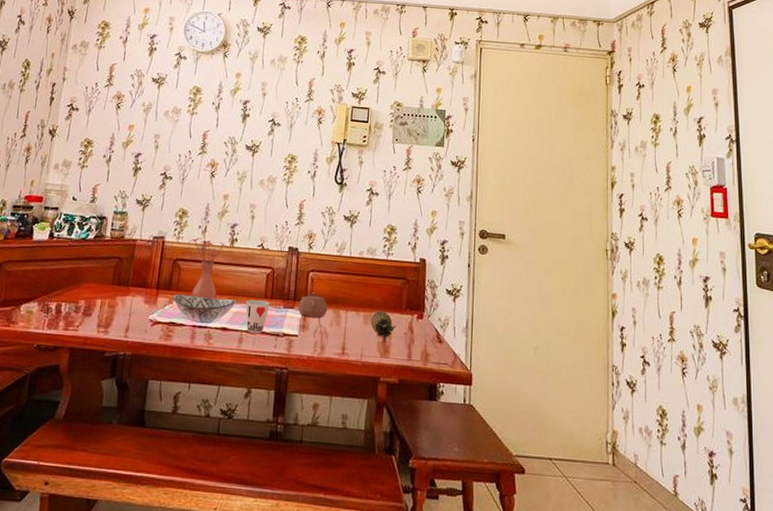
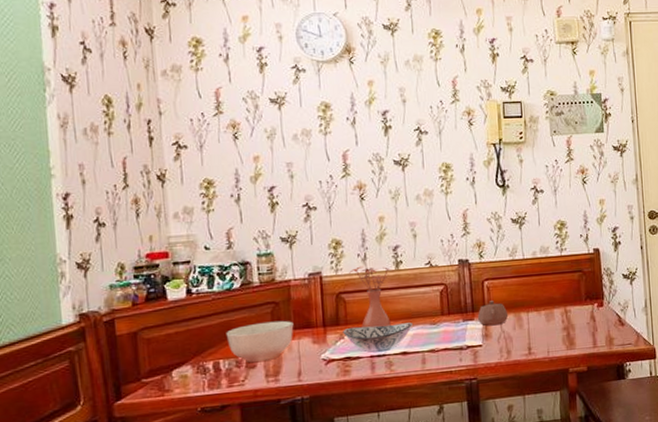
bowl: none [72,274,132,312] -> present [226,320,294,363]
cup: present [245,300,269,334] -> none [423,318,448,352]
fruit: present [370,311,396,341] -> none [552,306,578,334]

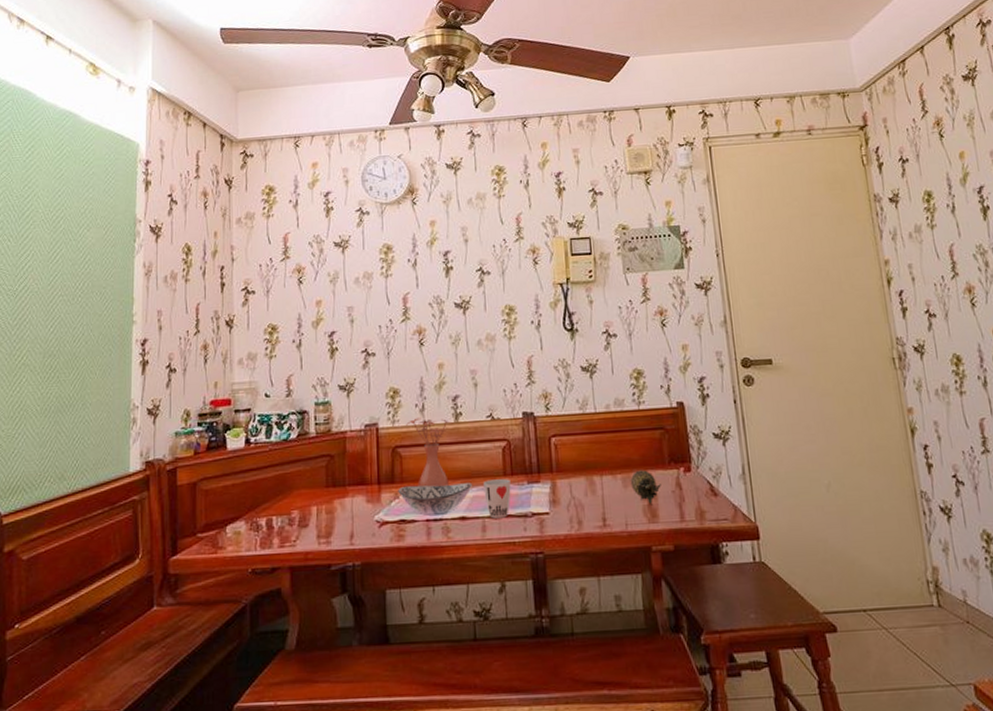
bowl: present [226,320,294,363] -> none [280,475,348,522]
cup: none [423,318,448,352] -> present [483,479,511,519]
teapot: present [477,299,509,326] -> none [543,459,579,491]
fruit: none [552,306,578,334] -> present [630,470,661,504]

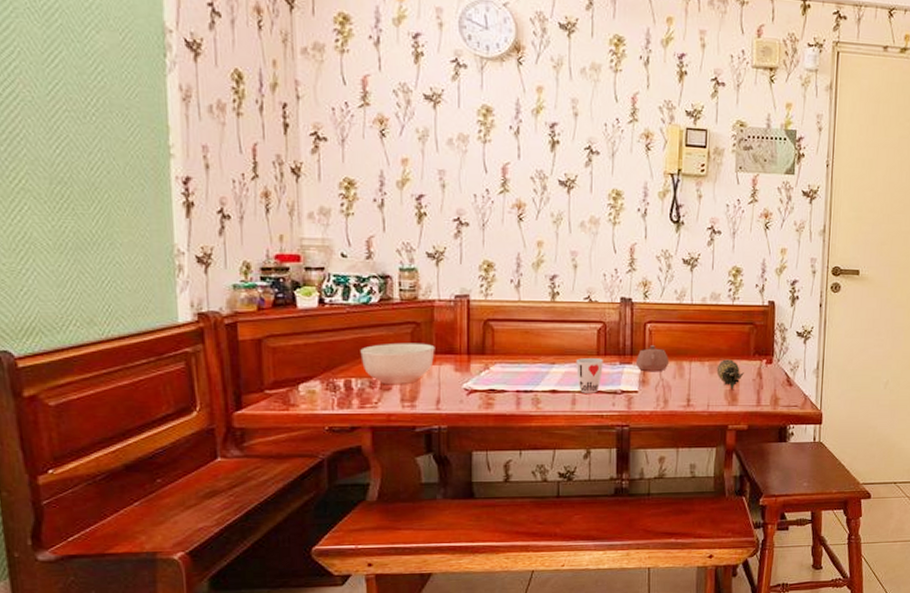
bowl: none [280,475,348,522] -> present [360,342,435,385]
decorative bowl: present [398,483,473,516] -> none [488,358,566,387]
vase: present [405,417,453,488] -> none [498,293,549,361]
teapot: none [543,459,579,491] -> present [635,344,670,372]

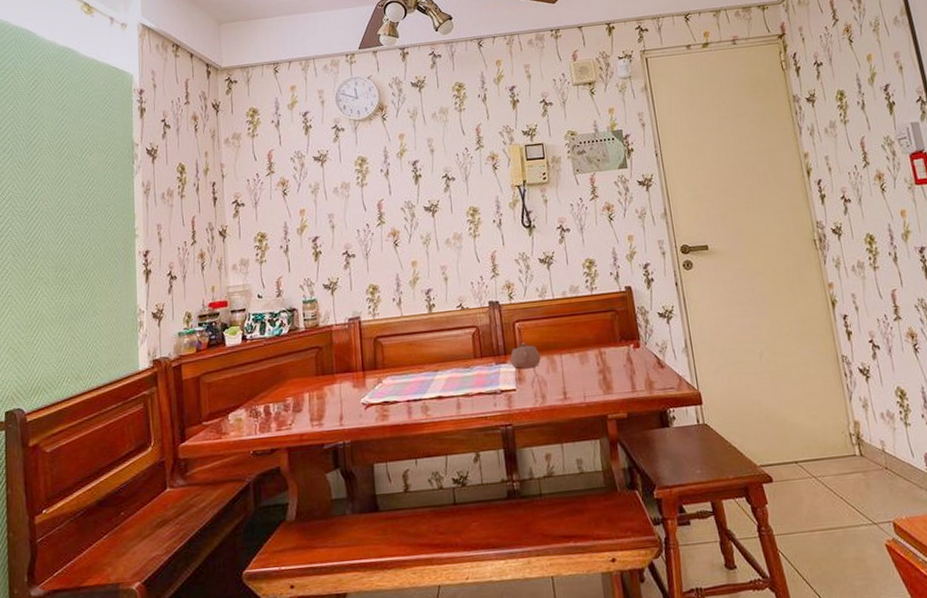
bowl: present [360,342,435,385] -> none [275,364,336,407]
cup: present [576,358,603,393] -> none [456,361,482,397]
fruit: present [716,359,744,389] -> none [586,348,614,378]

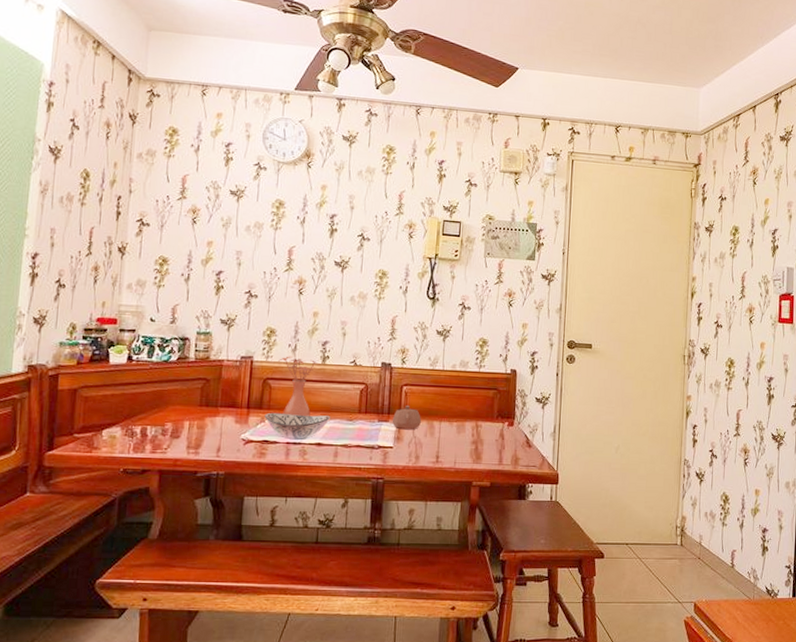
decorative bowl: none [380,366,448,397] -> present [264,412,331,439]
vase: none [384,310,427,372] -> present [277,356,320,416]

